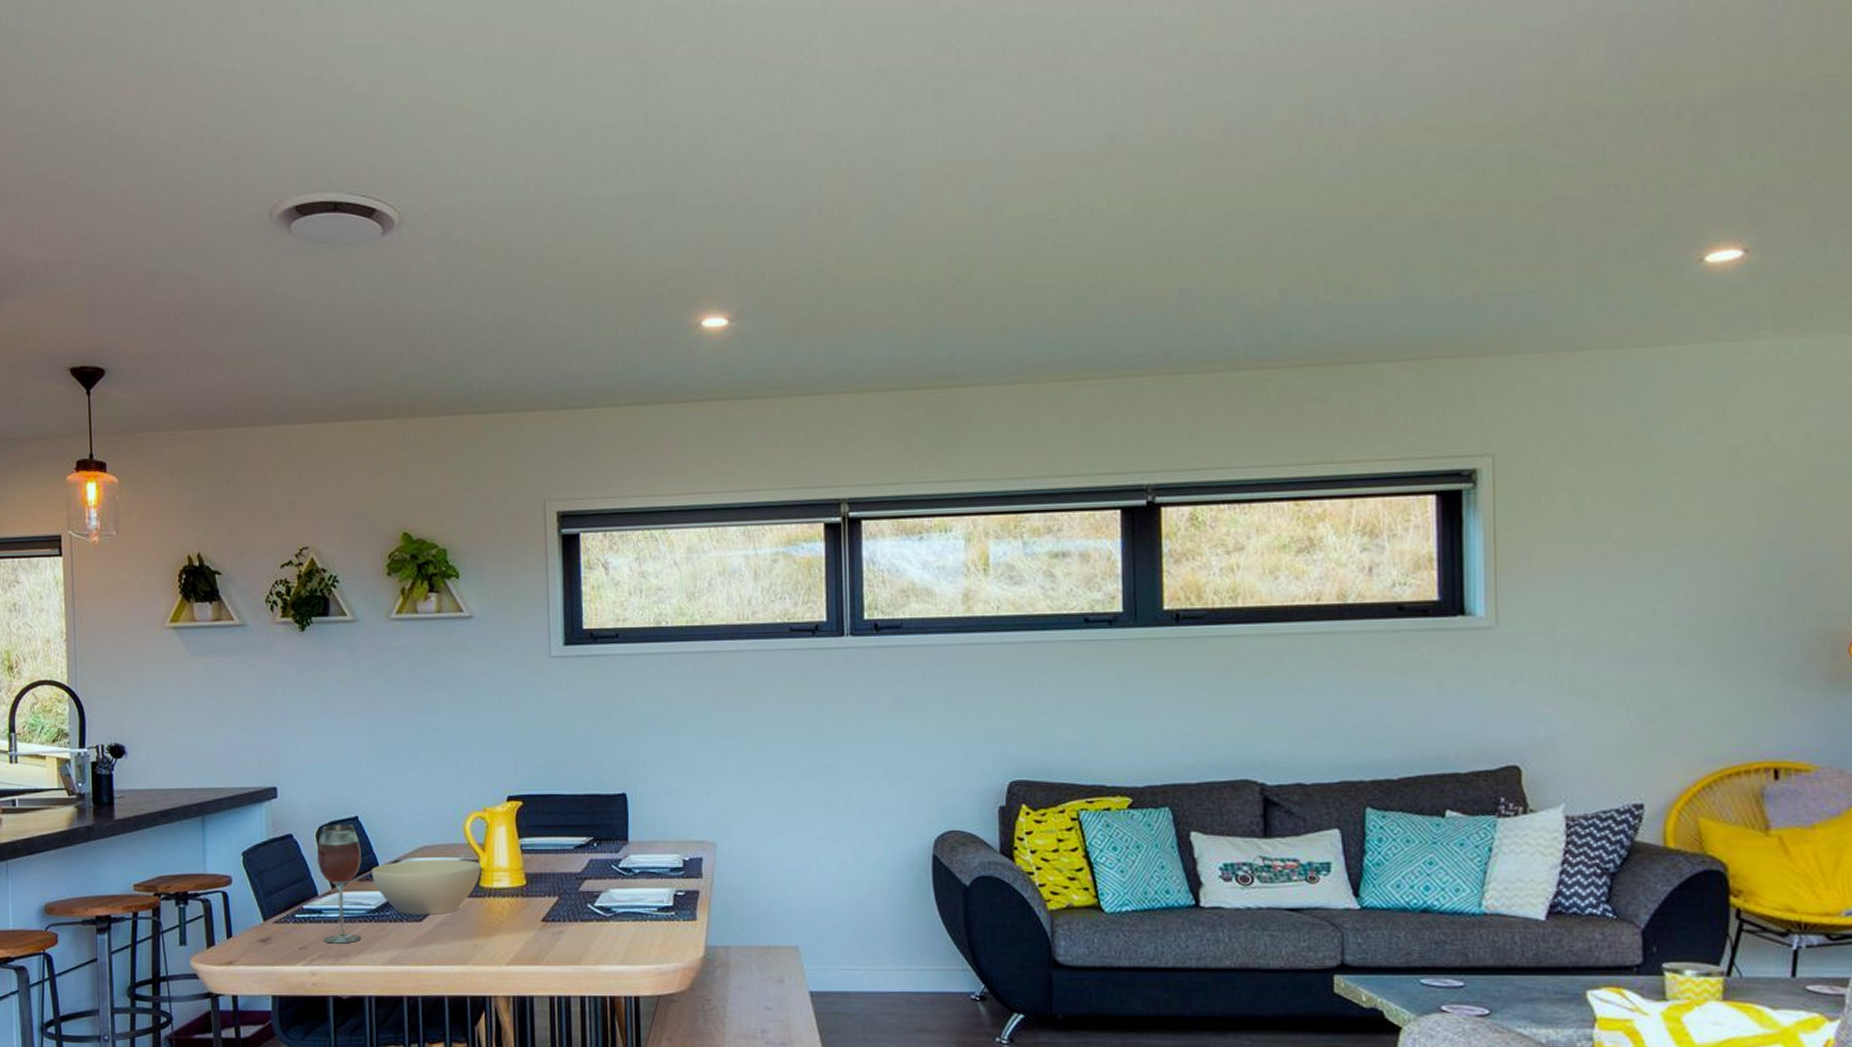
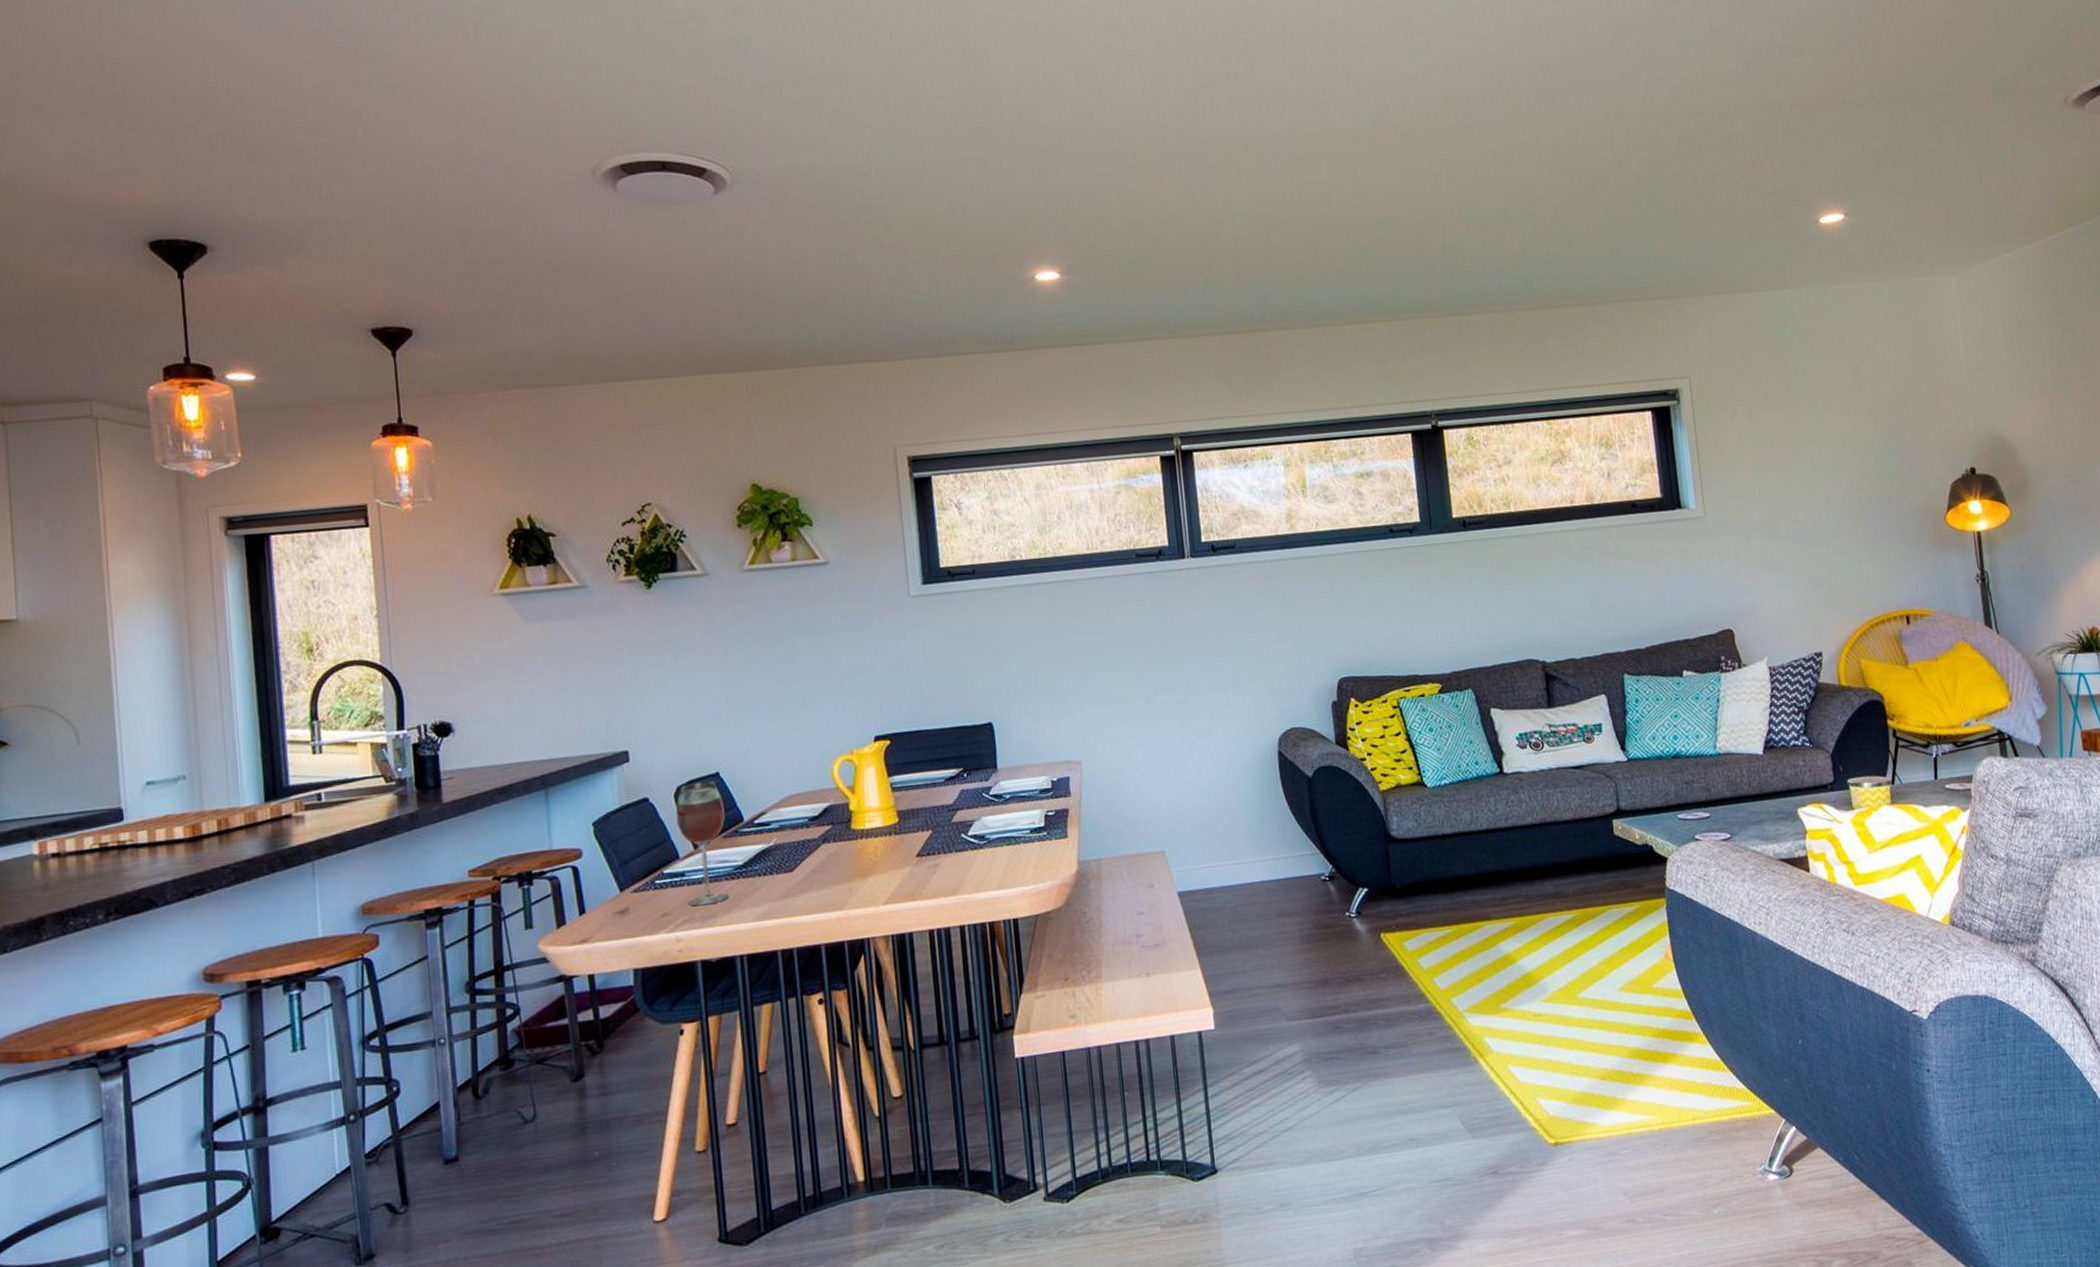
bowl: present [372,859,481,916] -> none [737,804,852,867]

